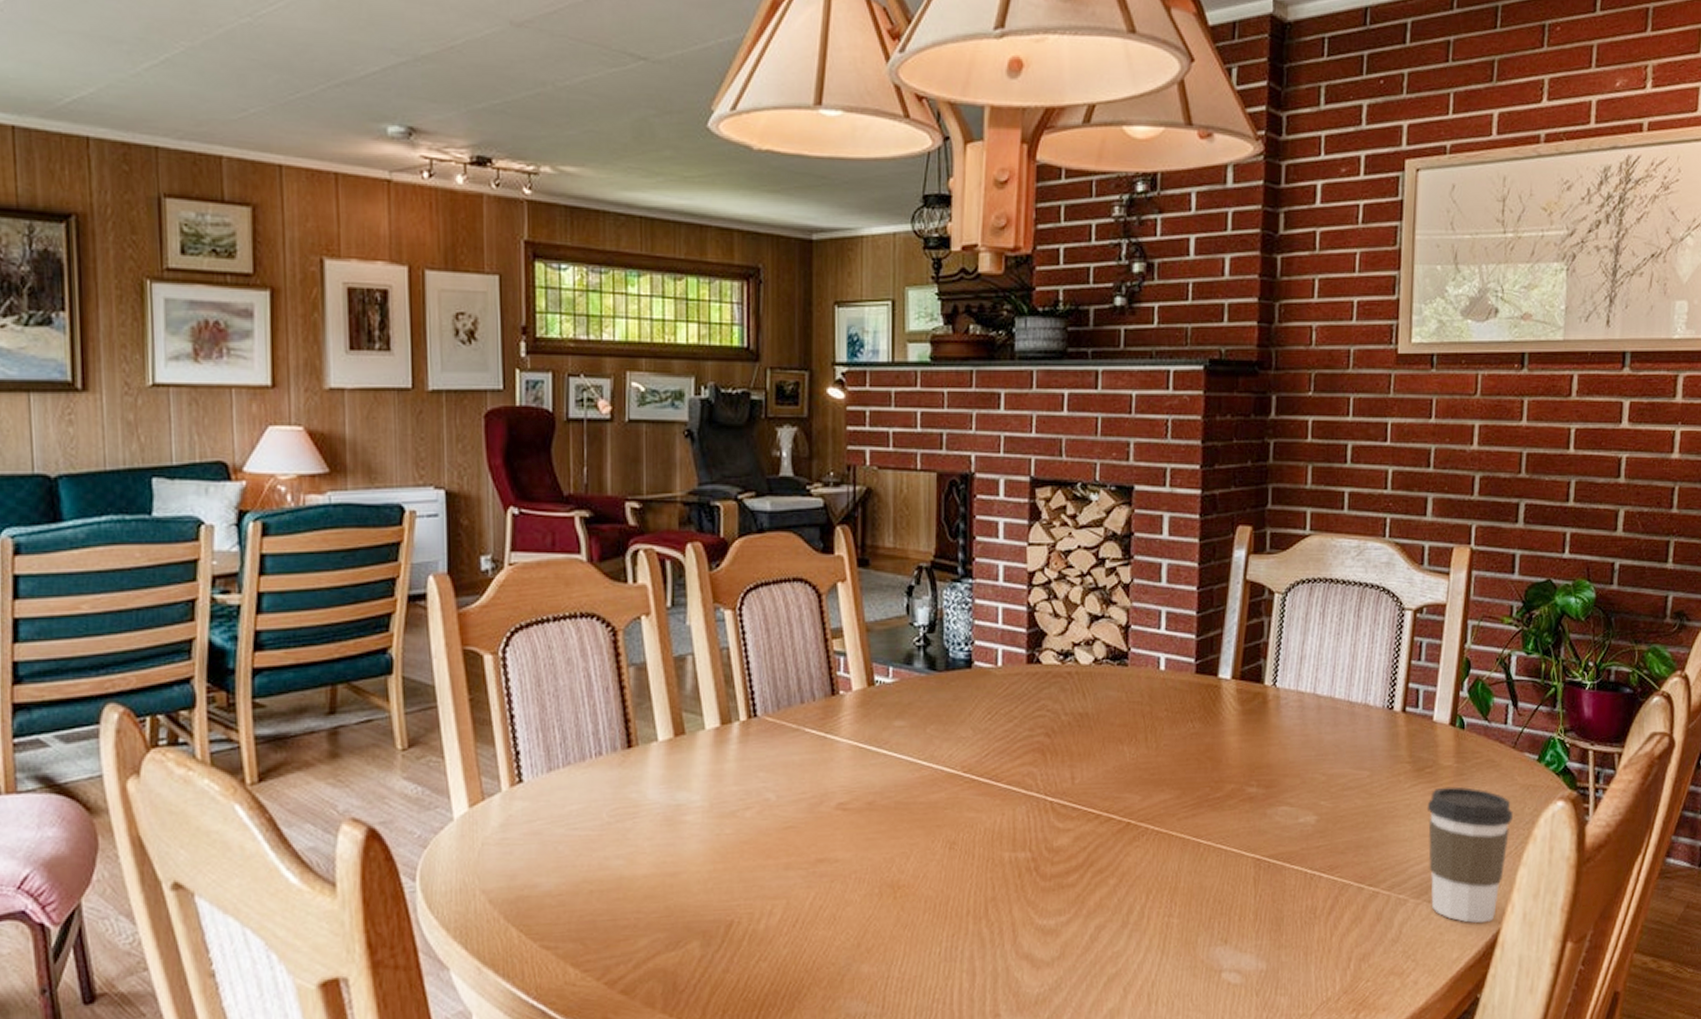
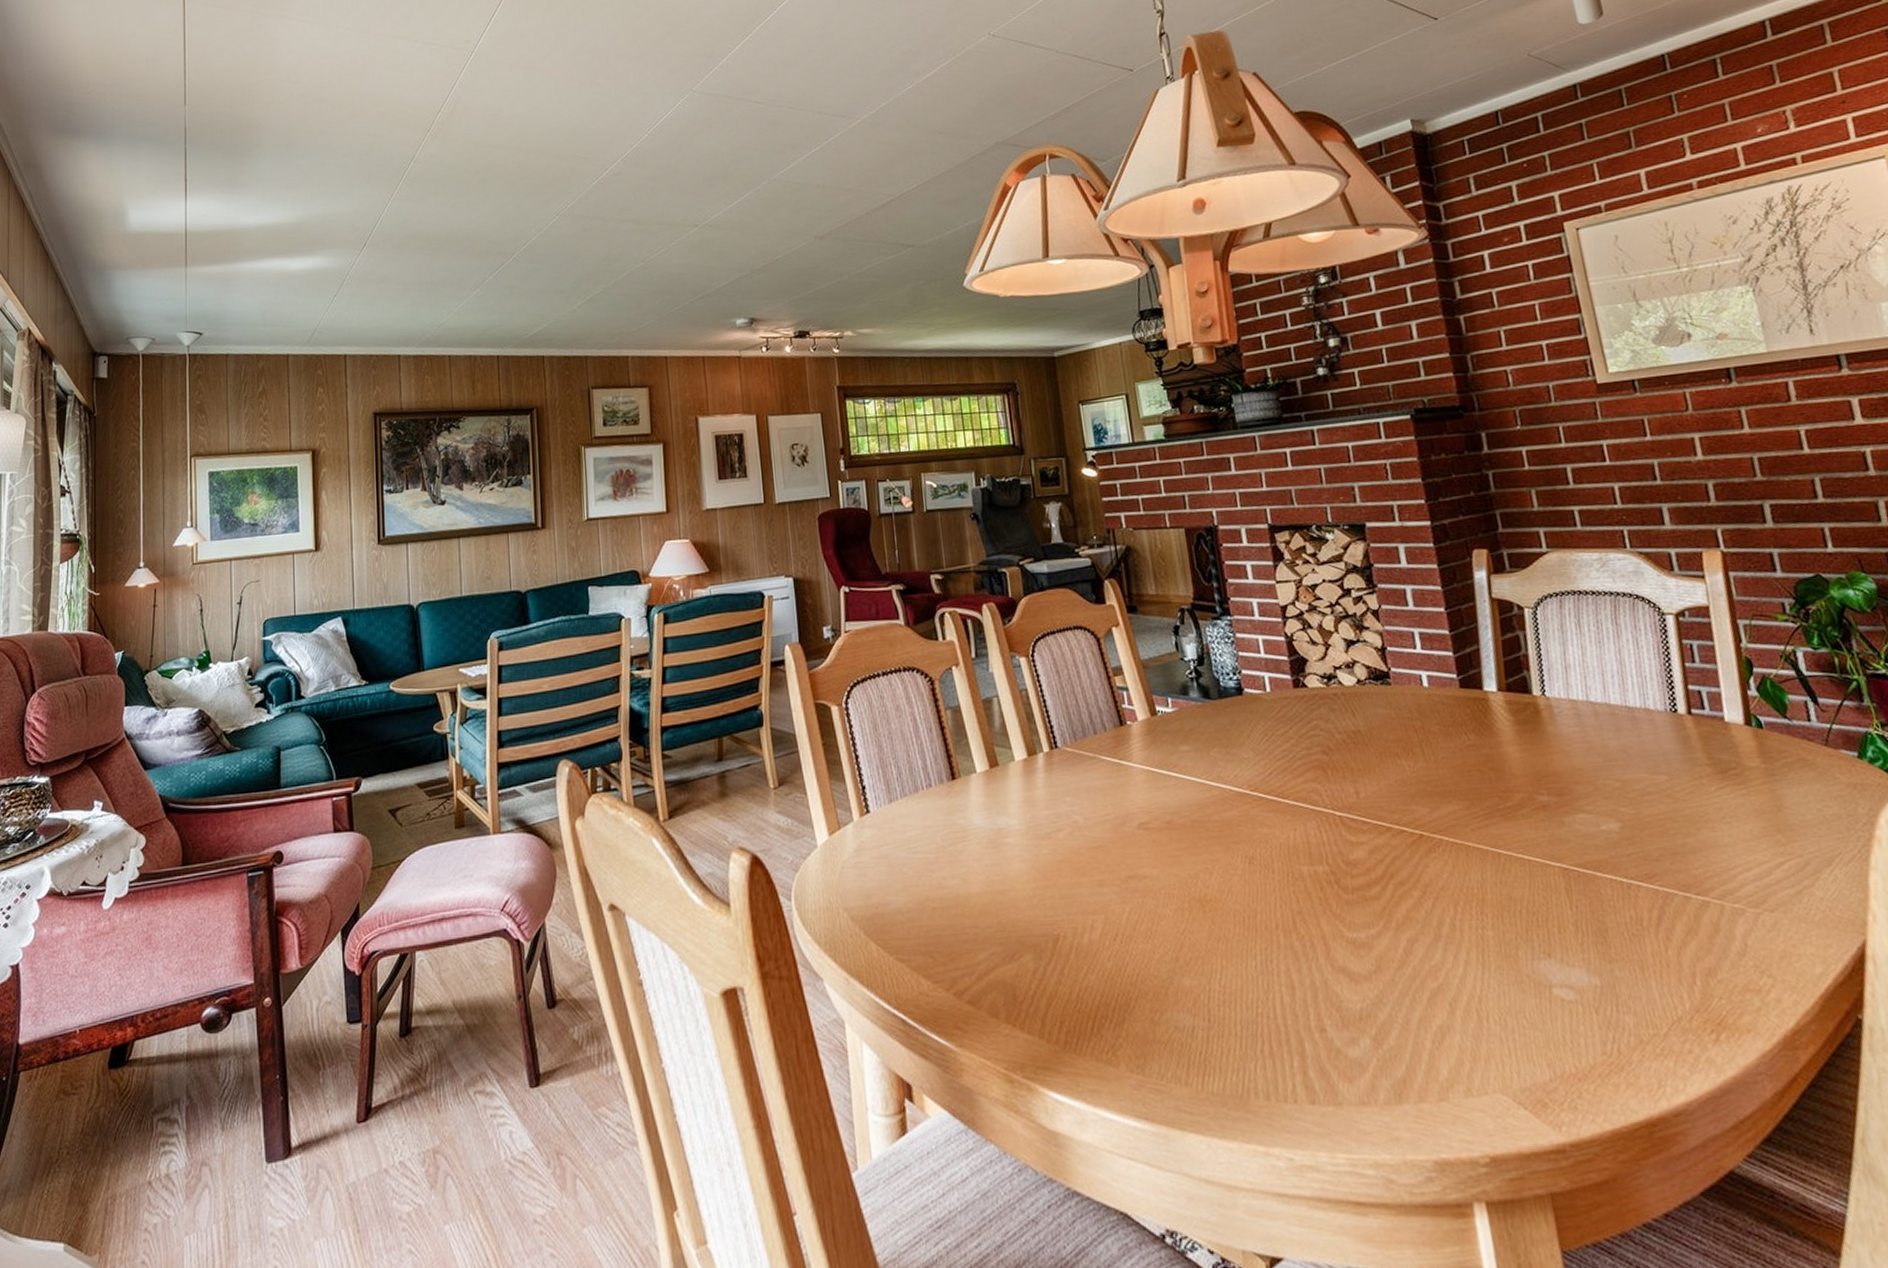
coffee cup: present [1426,786,1513,924] -> none [1741,787,1855,935]

